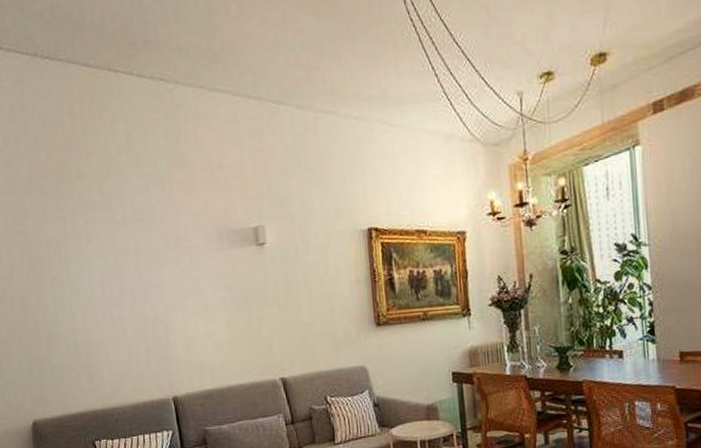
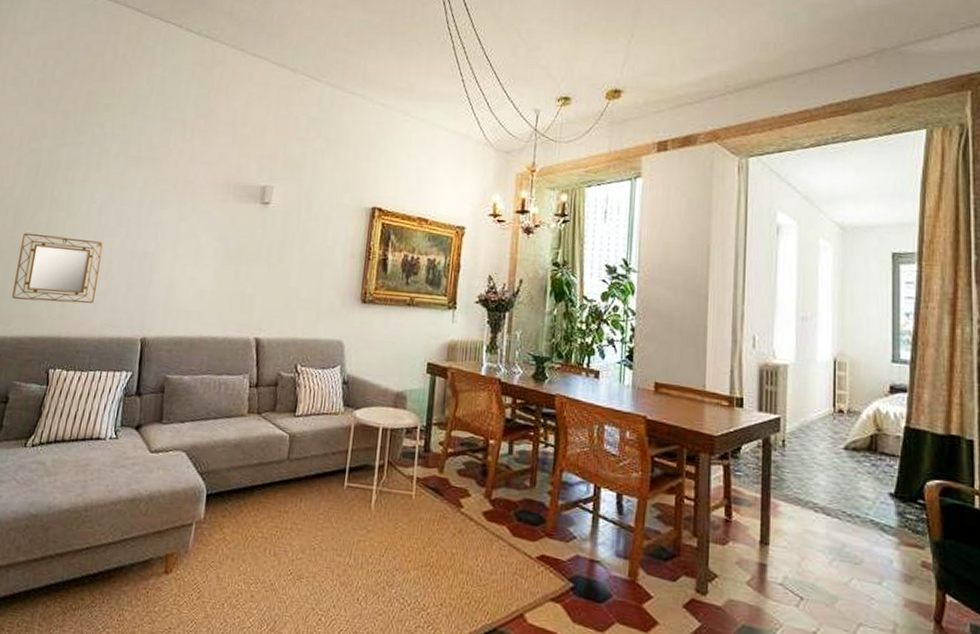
home mirror: none [35,312,119,383] -> present [12,232,103,304]

